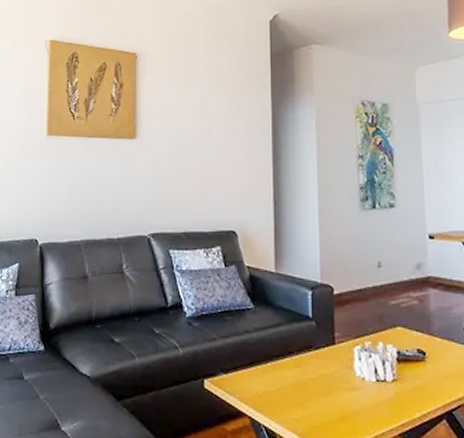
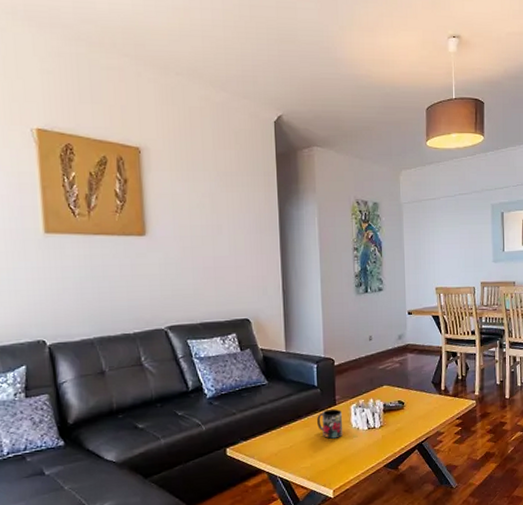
mug: none [311,348,344,387] -> present [317,408,343,439]

